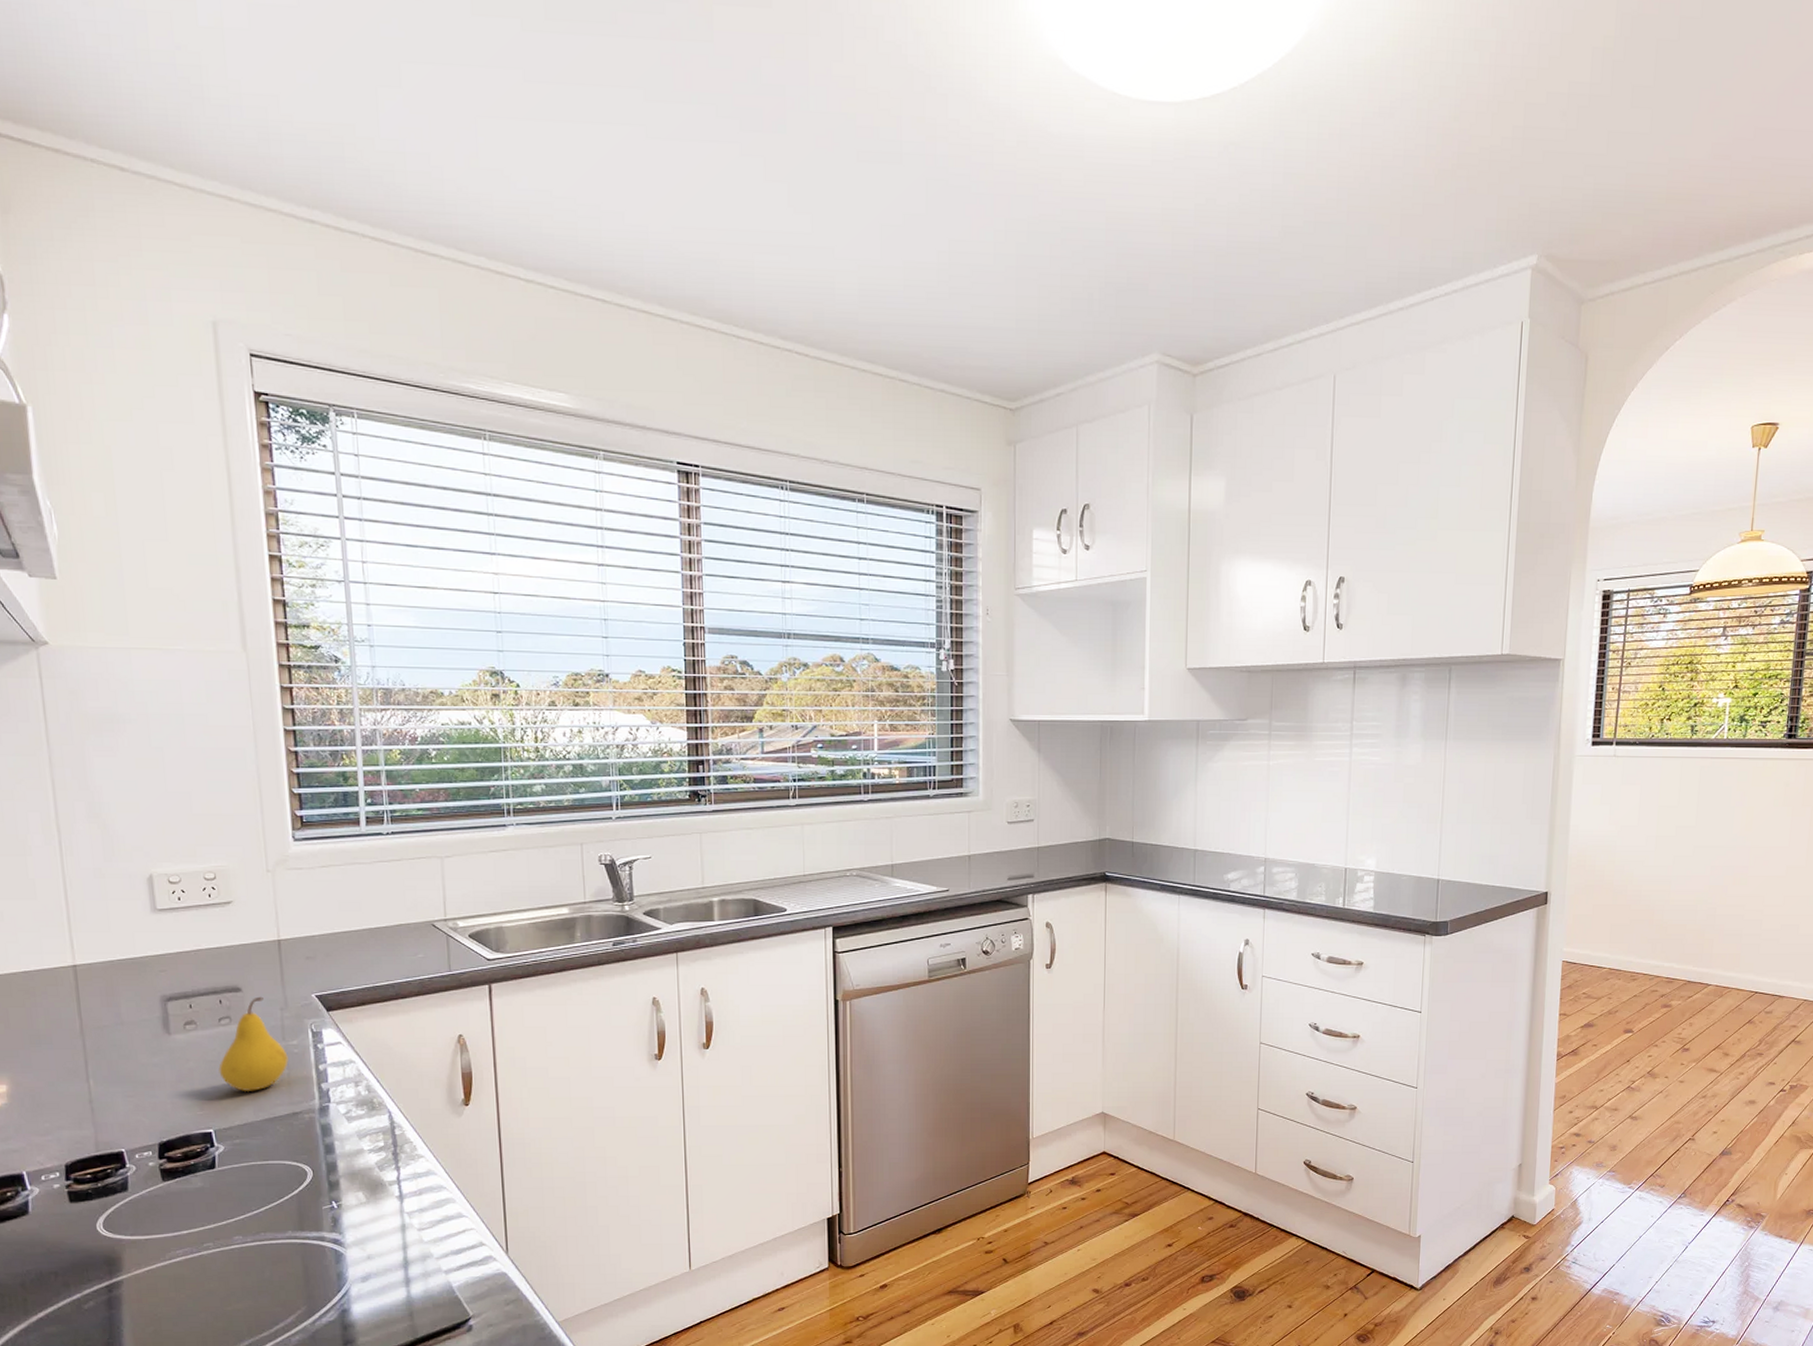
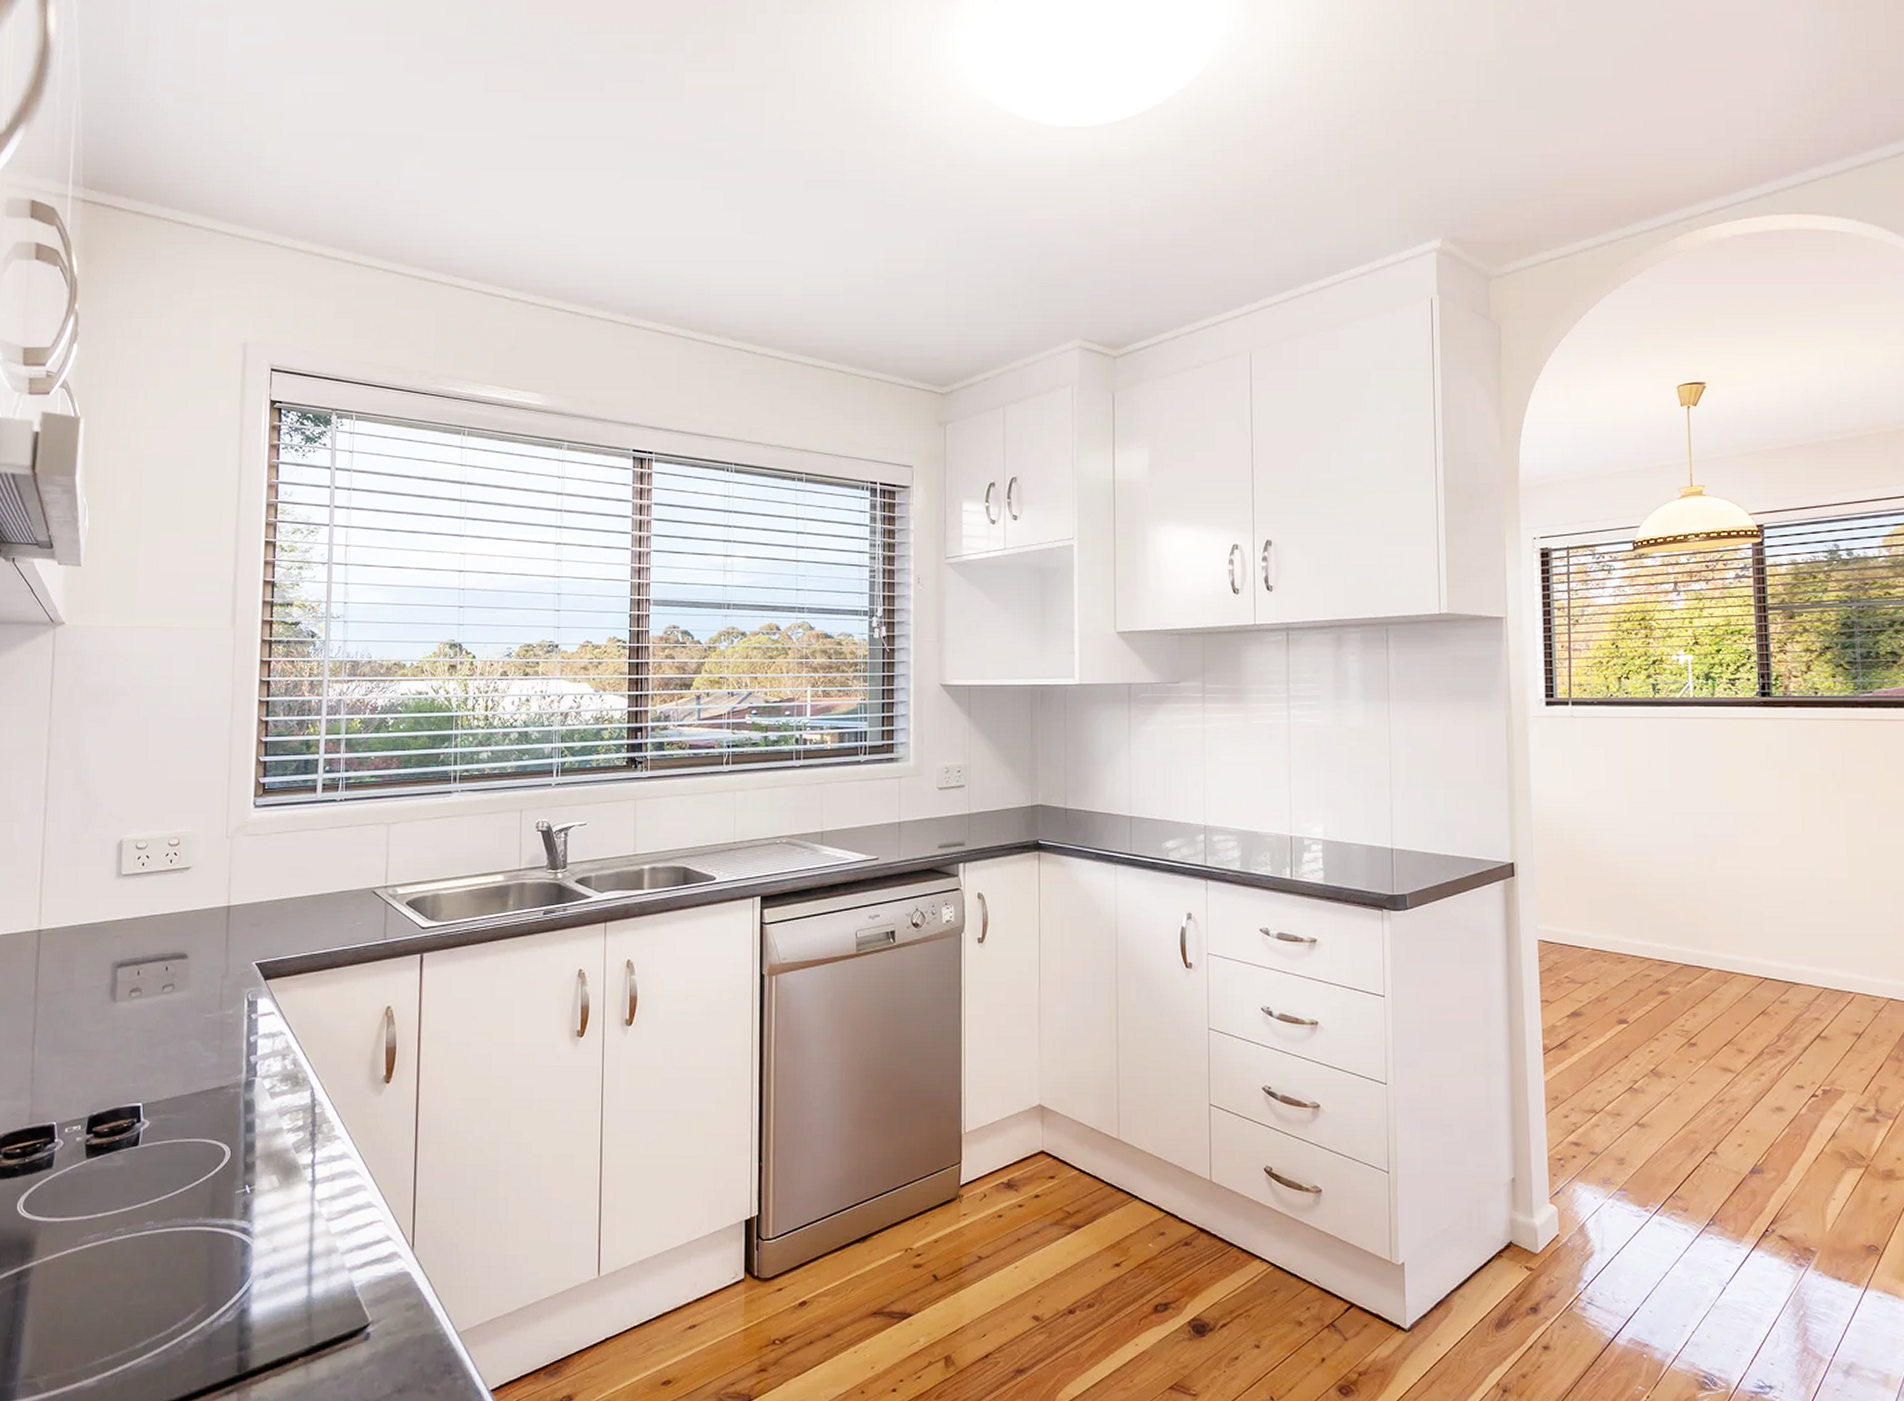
fruit: present [218,996,288,1092] -> none [155,963,222,1064]

